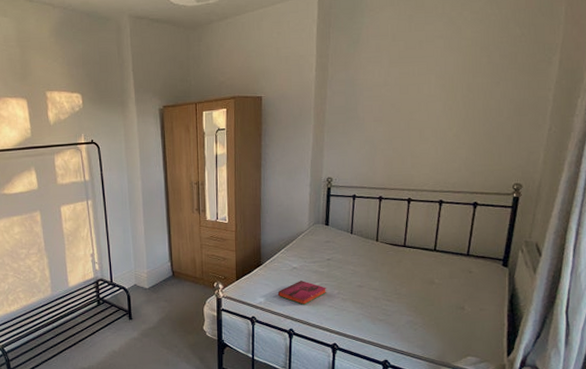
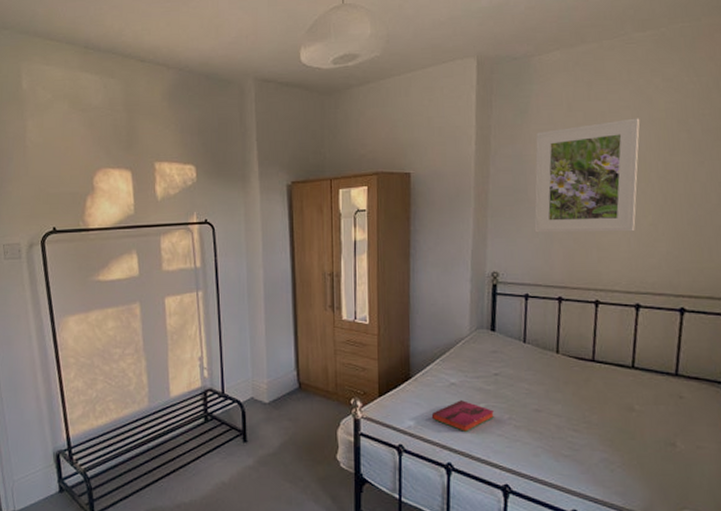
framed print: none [362,46,451,145] -> present [534,118,640,233]

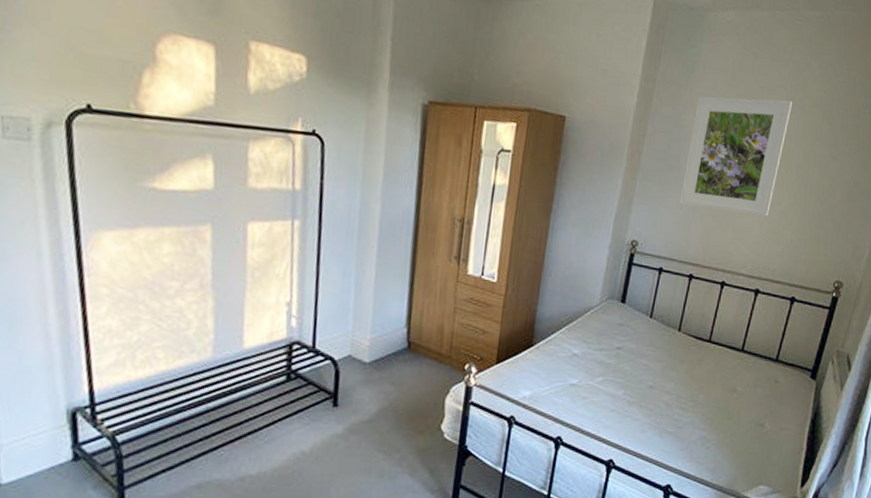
hardback book: present [431,400,494,433] -> none [548,372,610,407]

